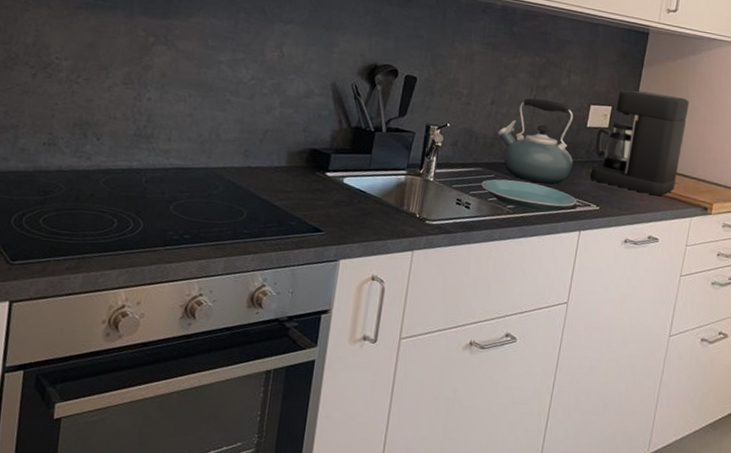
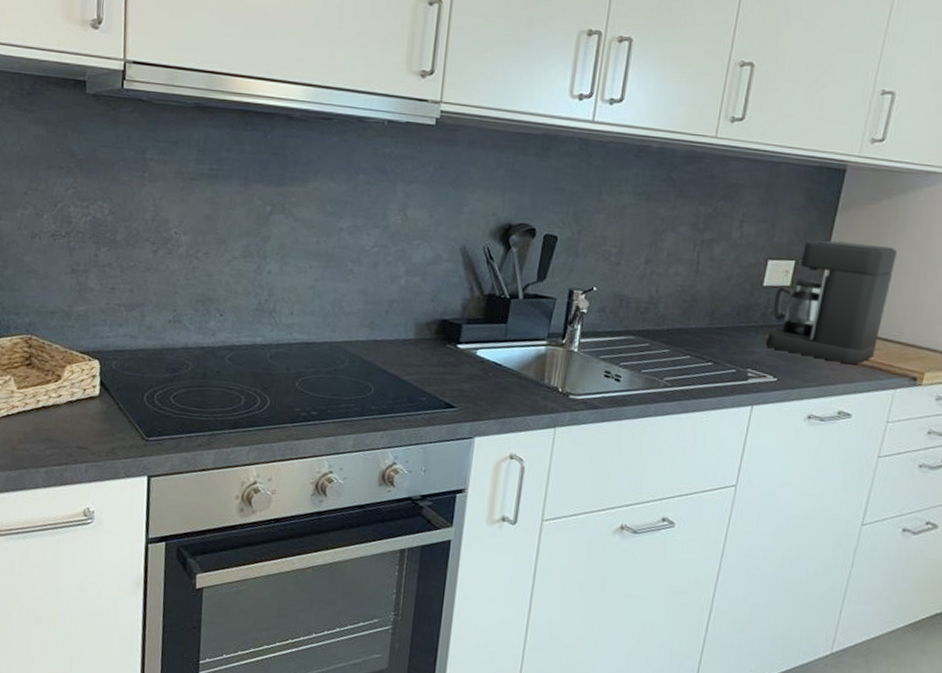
plate: present [481,179,577,212] -> none [633,348,750,385]
kettle: present [497,98,574,184] -> none [653,254,747,353]

